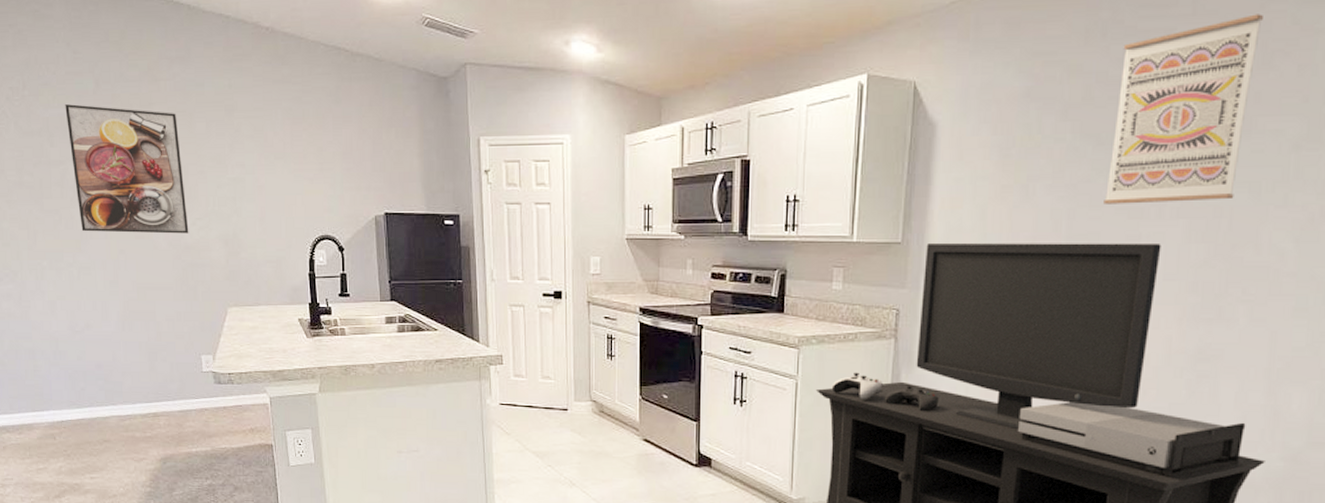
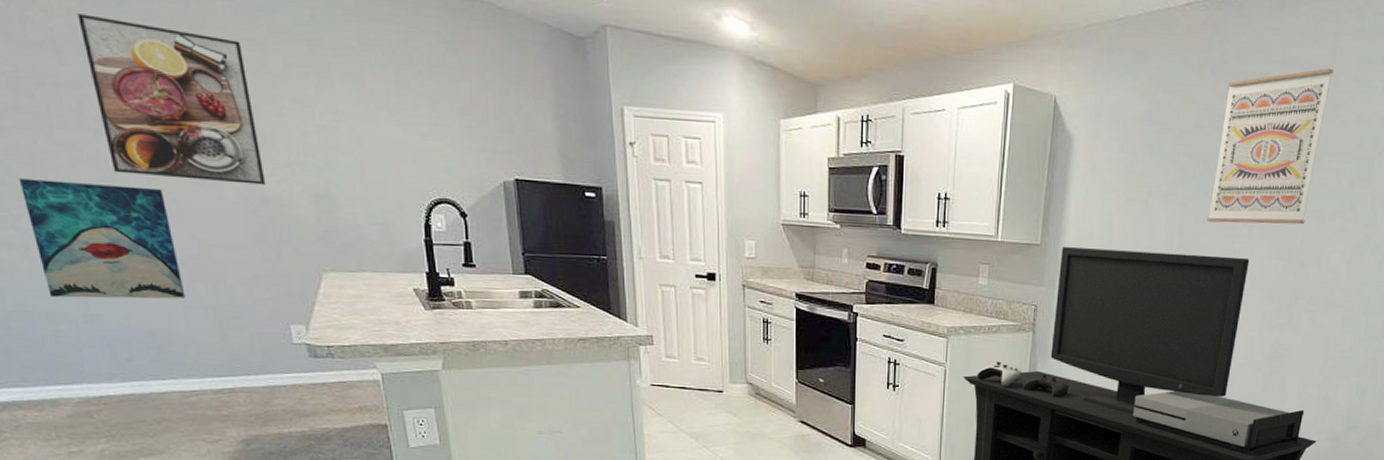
wall art: none [18,241,126,338] -> present [18,178,186,299]

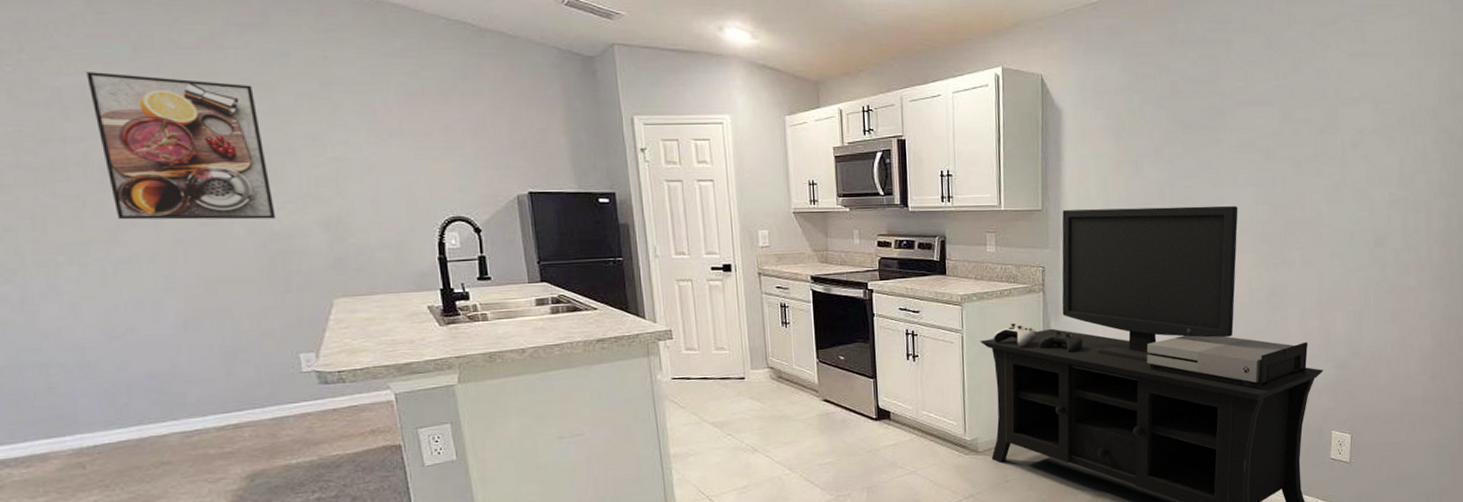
wall art: present [18,178,186,299] -> none [16,231,190,348]
wall art: present [1207,68,1333,225] -> none [1194,31,1290,176]

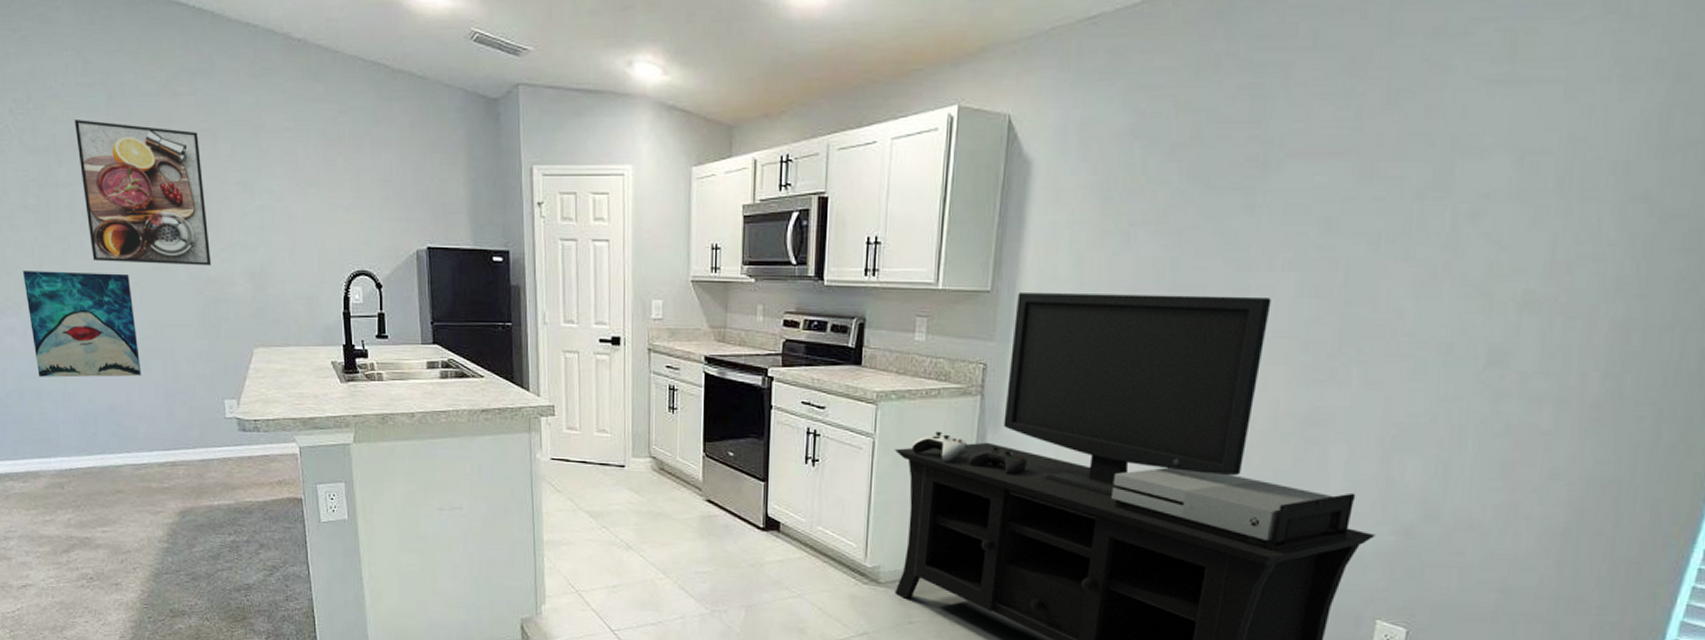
wall art: none [16,231,190,348] -> present [22,270,142,378]

